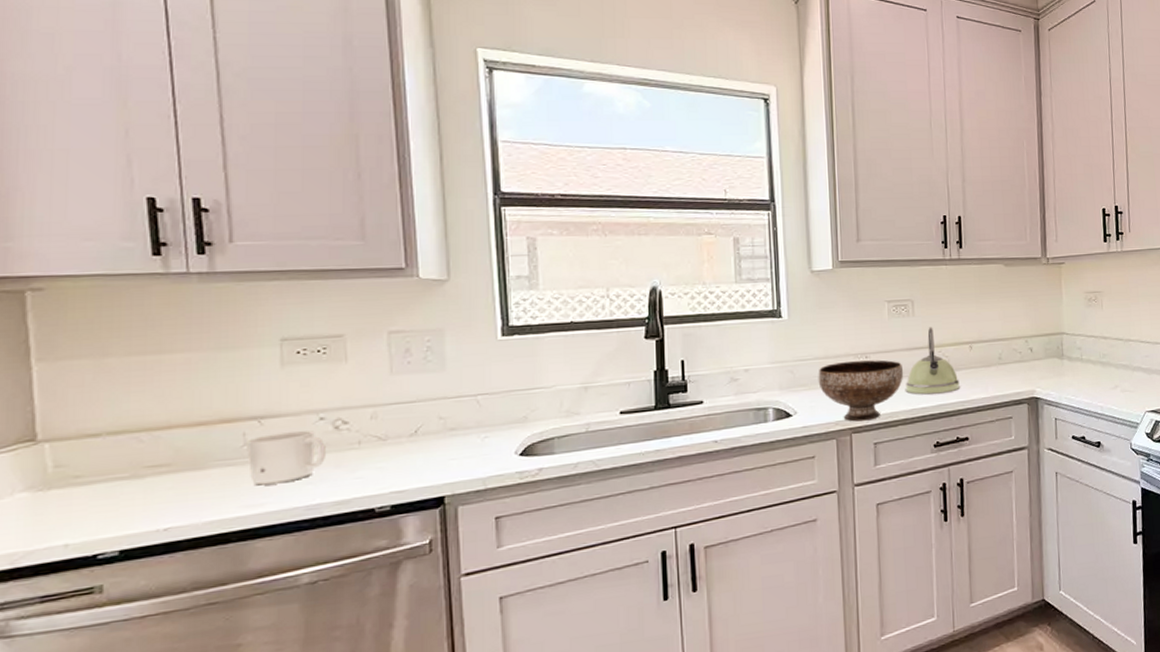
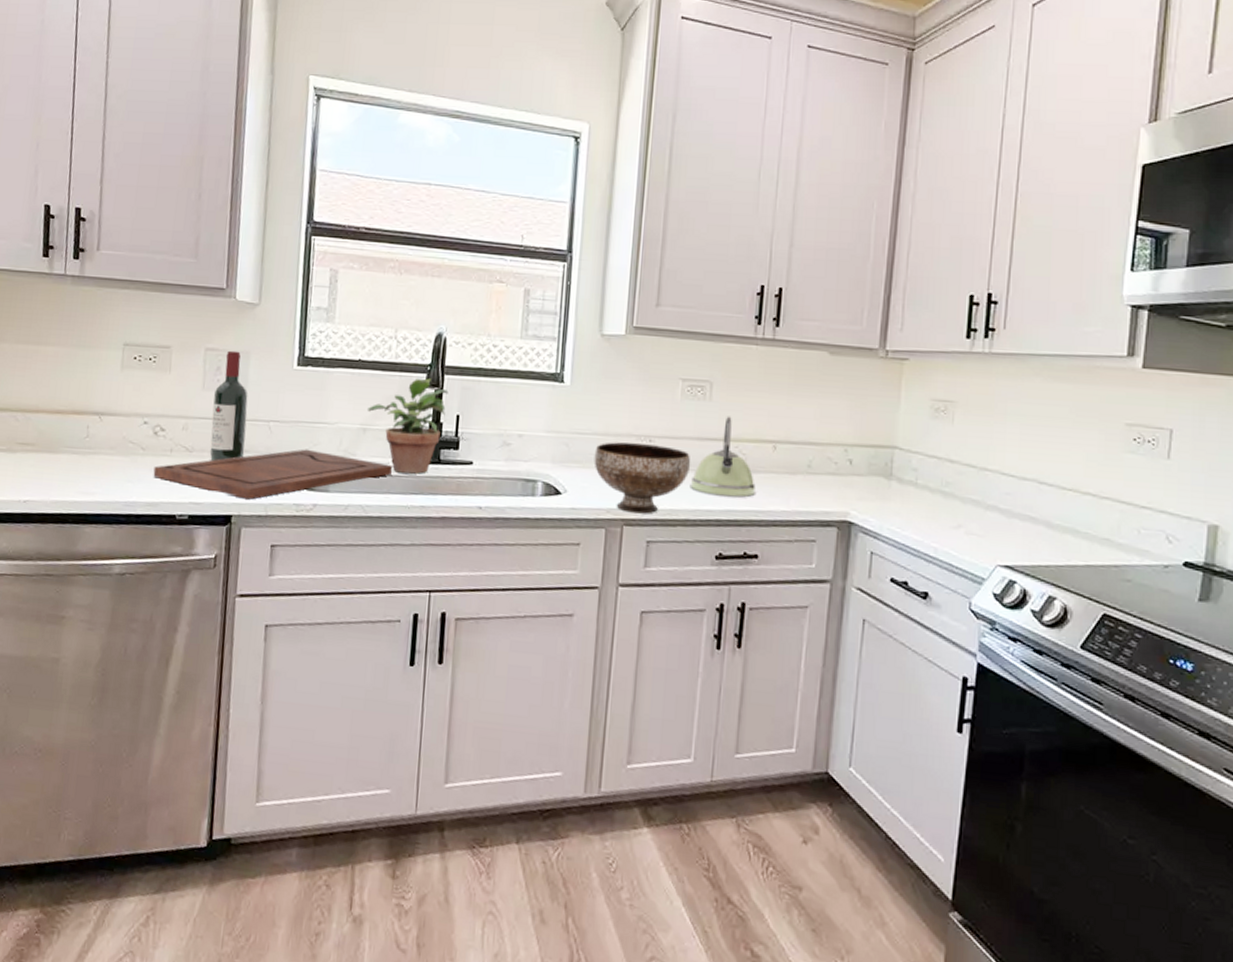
mug: present [247,430,325,486] -> none [88,430,146,478]
cutting board: none [339,416,620,478] -> present [153,449,392,500]
wine bottle: none [405,329,451,446] -> present [209,350,249,462]
potted plant: none [585,330,670,423] -> present [366,378,449,474]

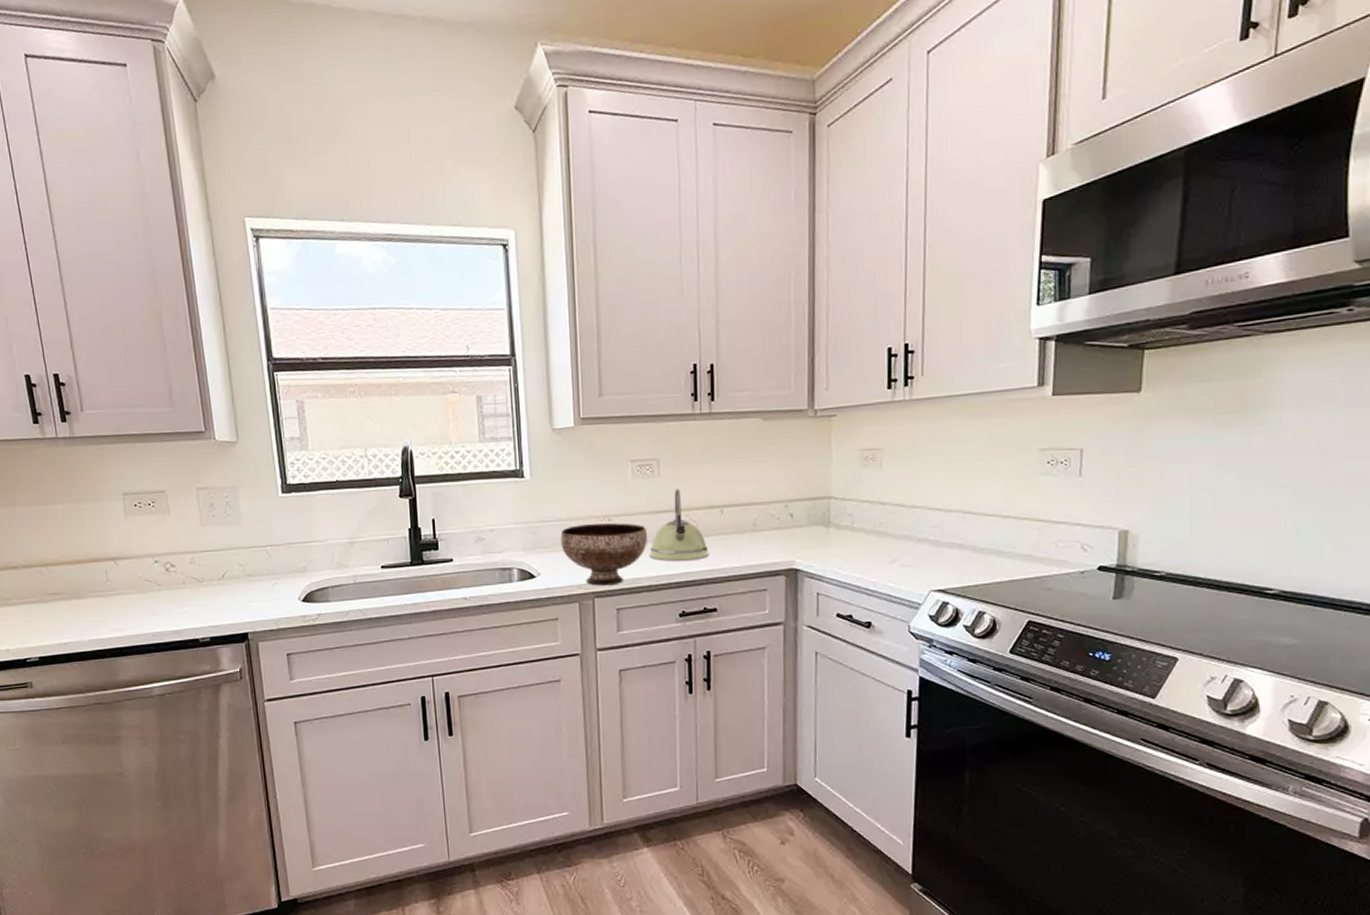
cutting board: present [153,449,392,500] -> none [171,566,382,617]
wine bottle: present [209,350,249,462] -> none [211,487,249,588]
potted plant: present [366,378,449,474] -> none [351,489,422,577]

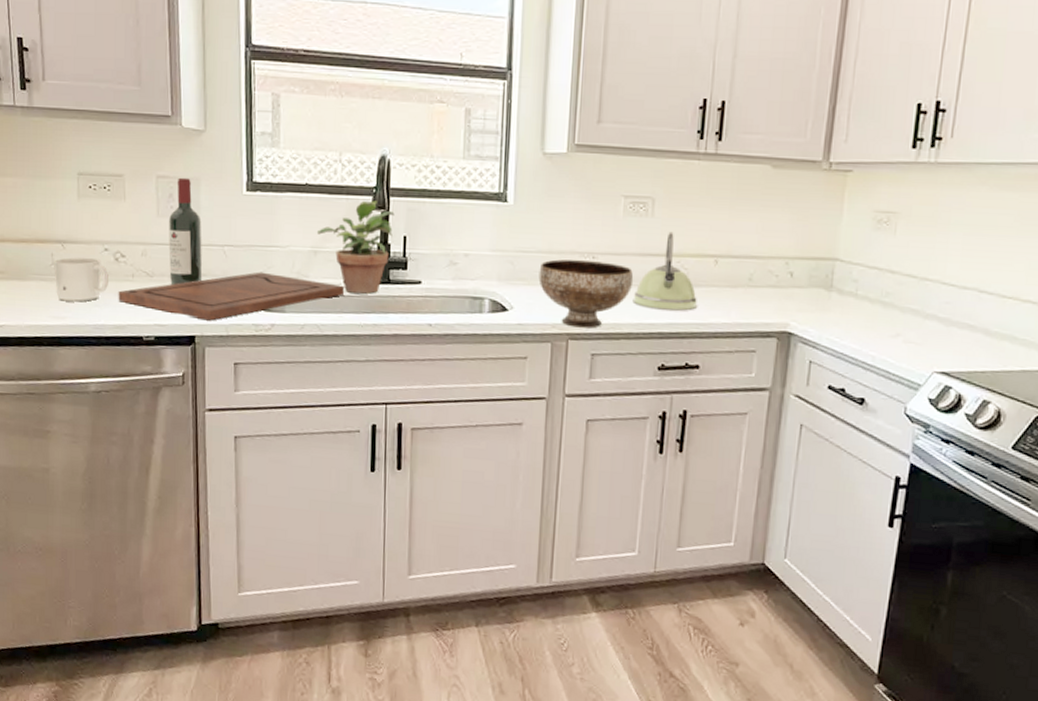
mug: none [108,570,162,614] -> present [54,257,108,302]
cutting board: none [171,566,382,617] -> present [118,272,344,321]
wine bottle: none [211,487,249,588] -> present [168,177,203,286]
potted plant: none [351,489,422,577] -> present [316,200,395,294]

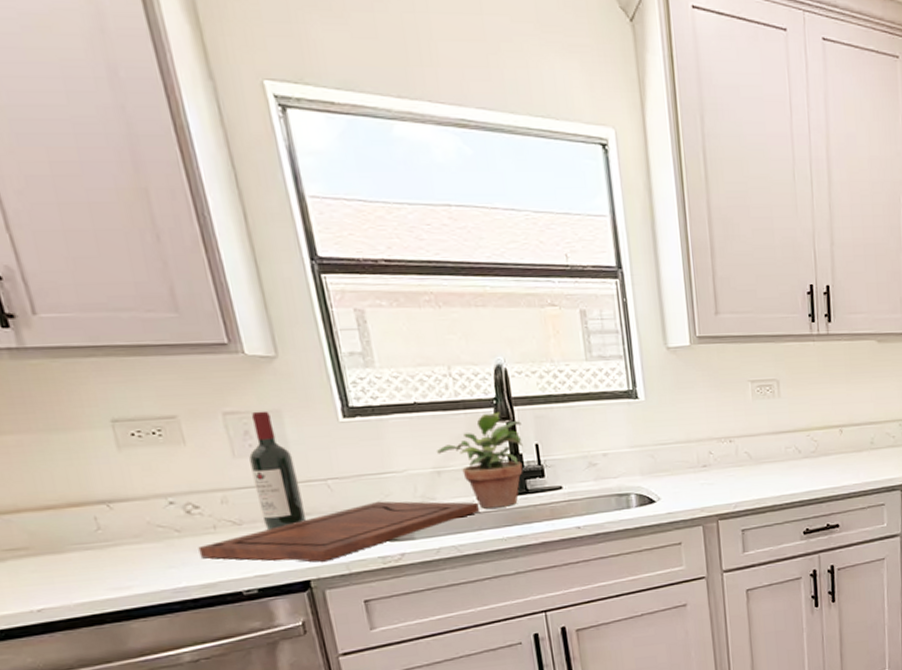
mug: present [54,257,108,302] -> none [100,514,184,569]
bowl: present [538,259,634,328] -> none [680,444,771,508]
kettle: present [632,231,698,312] -> none [772,409,831,482]

